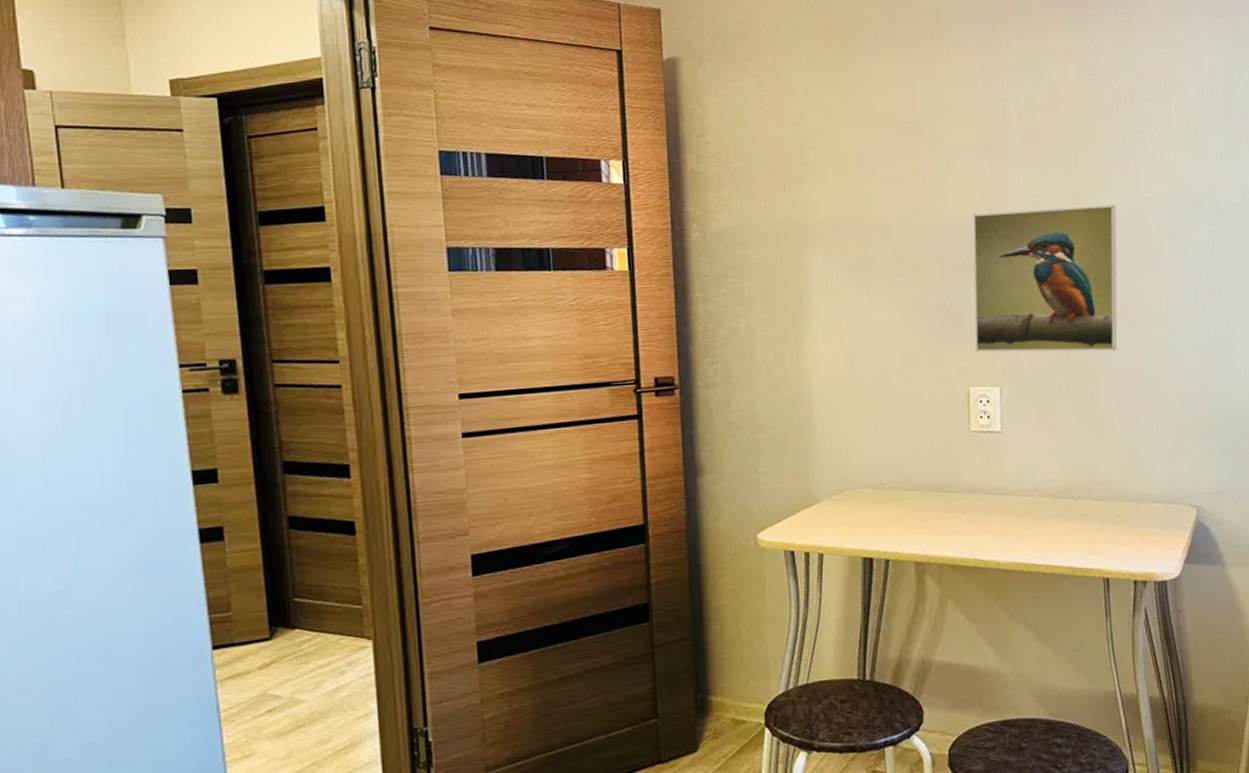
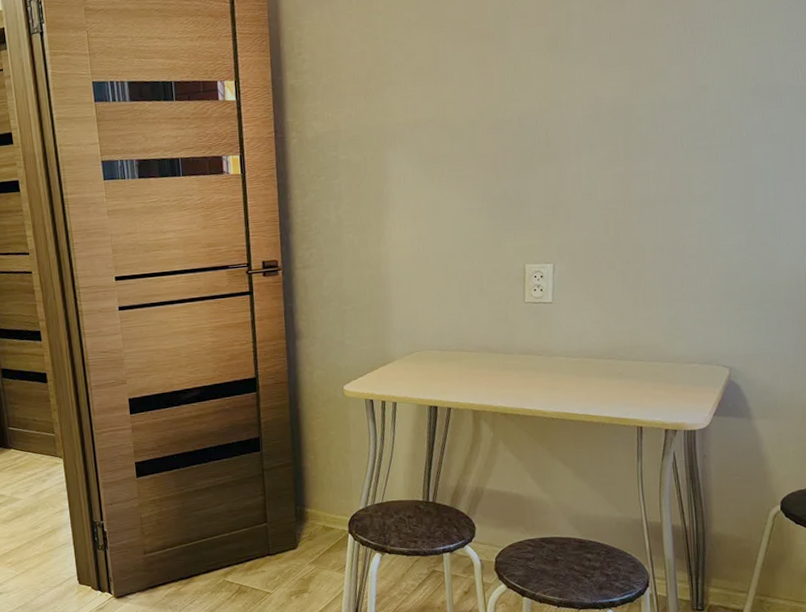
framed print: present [972,205,1117,353] -> none [532,94,673,234]

